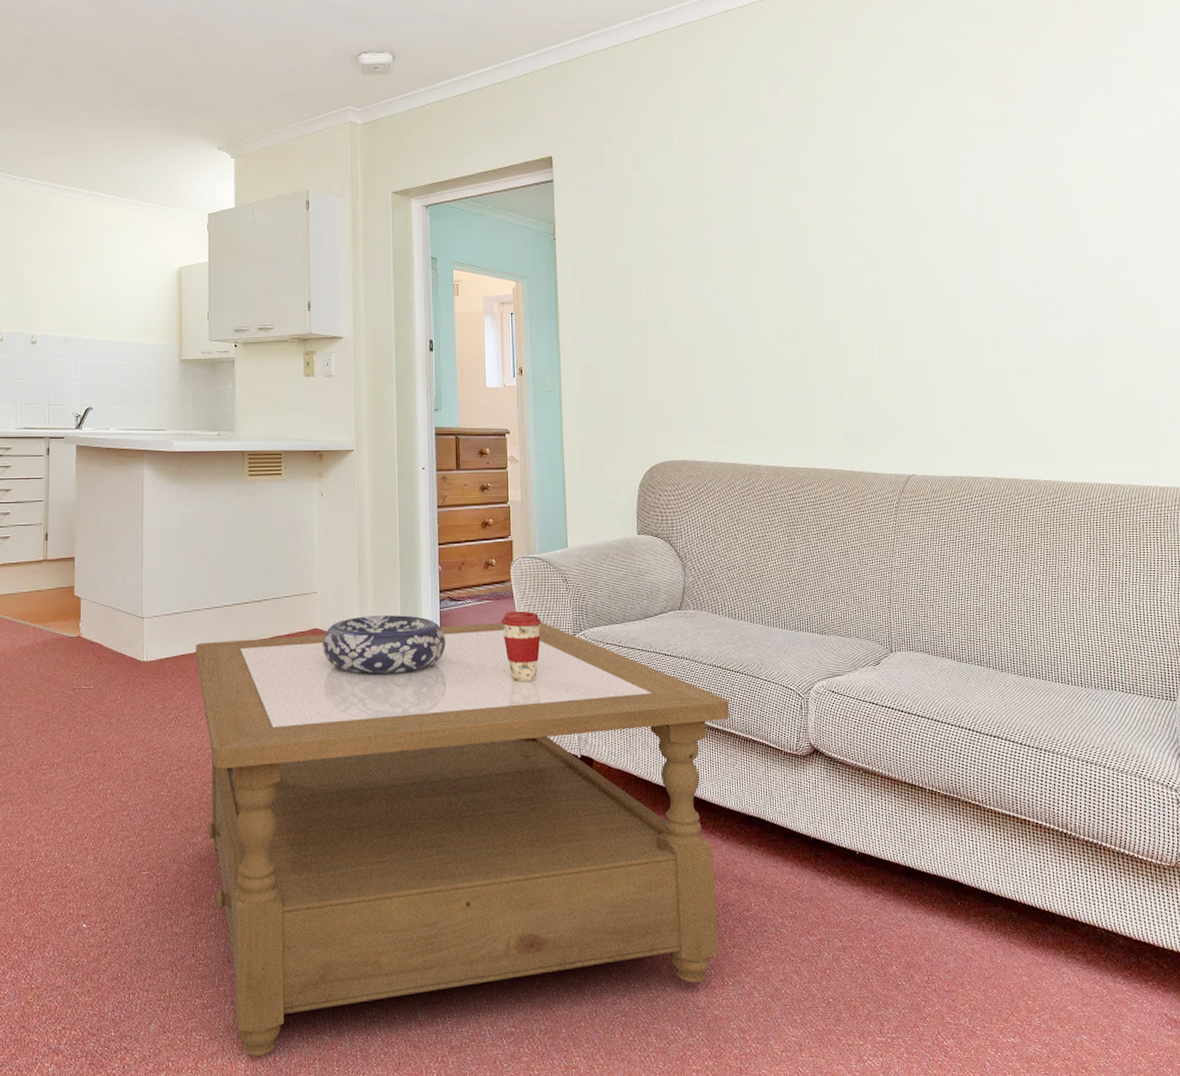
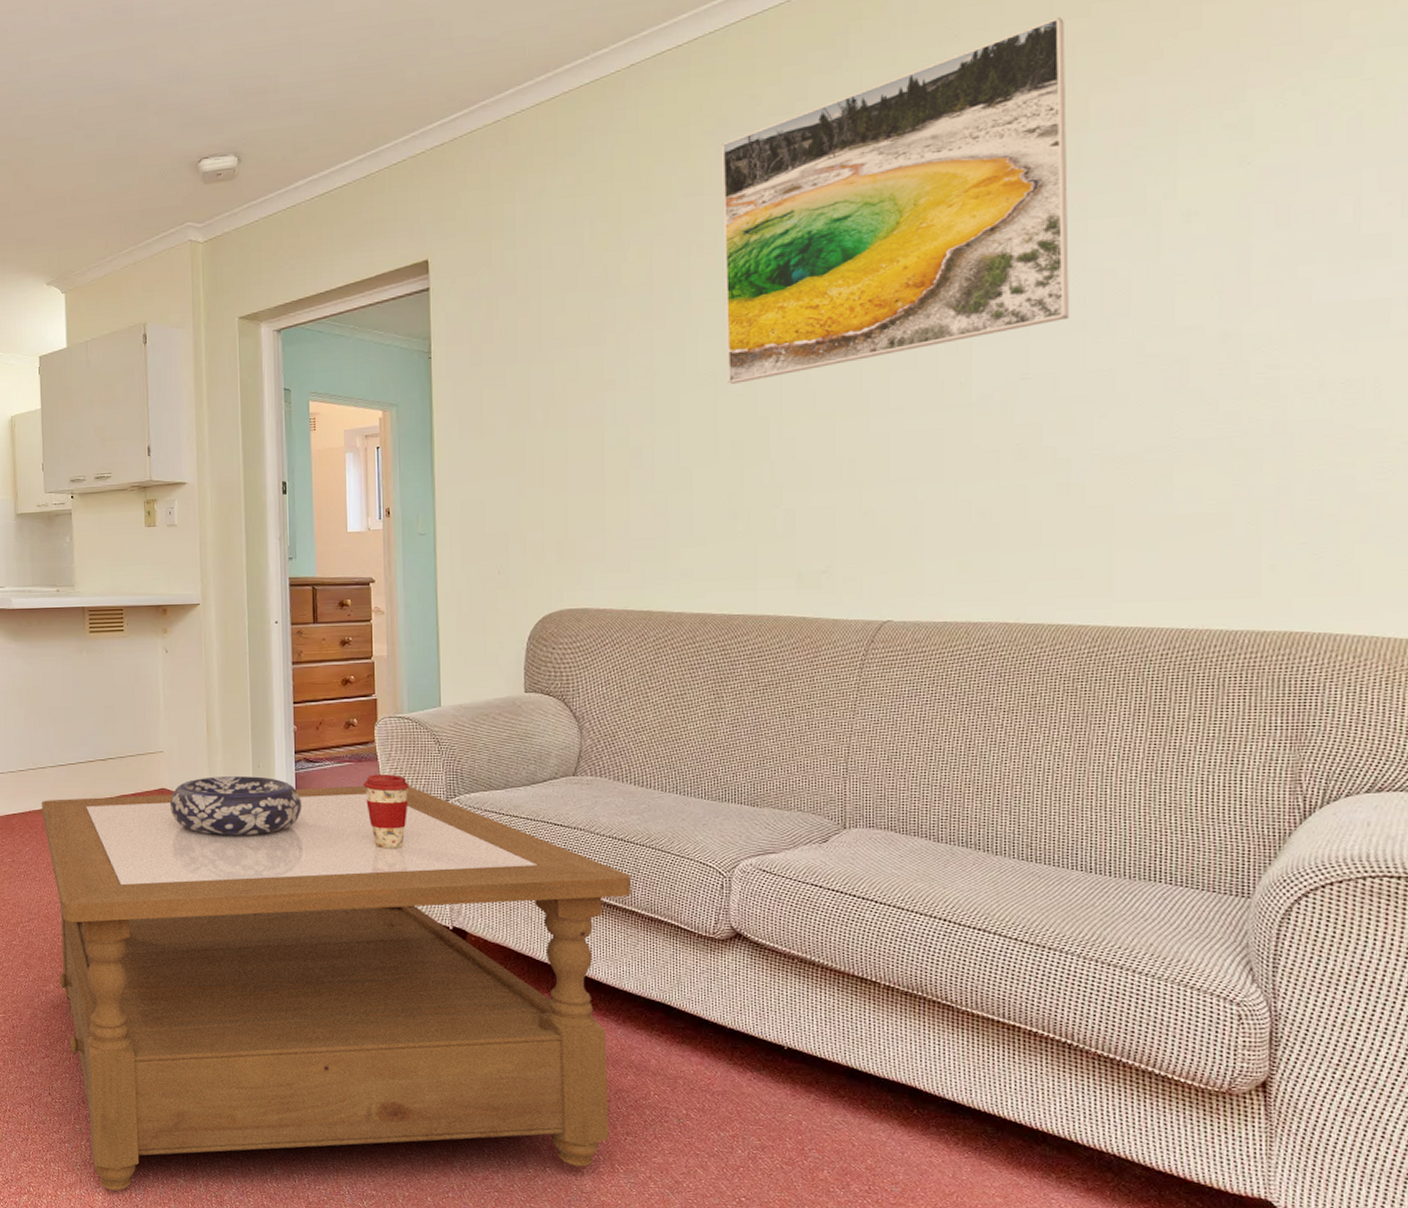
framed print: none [773,20,1020,276] -> present [721,17,1069,384]

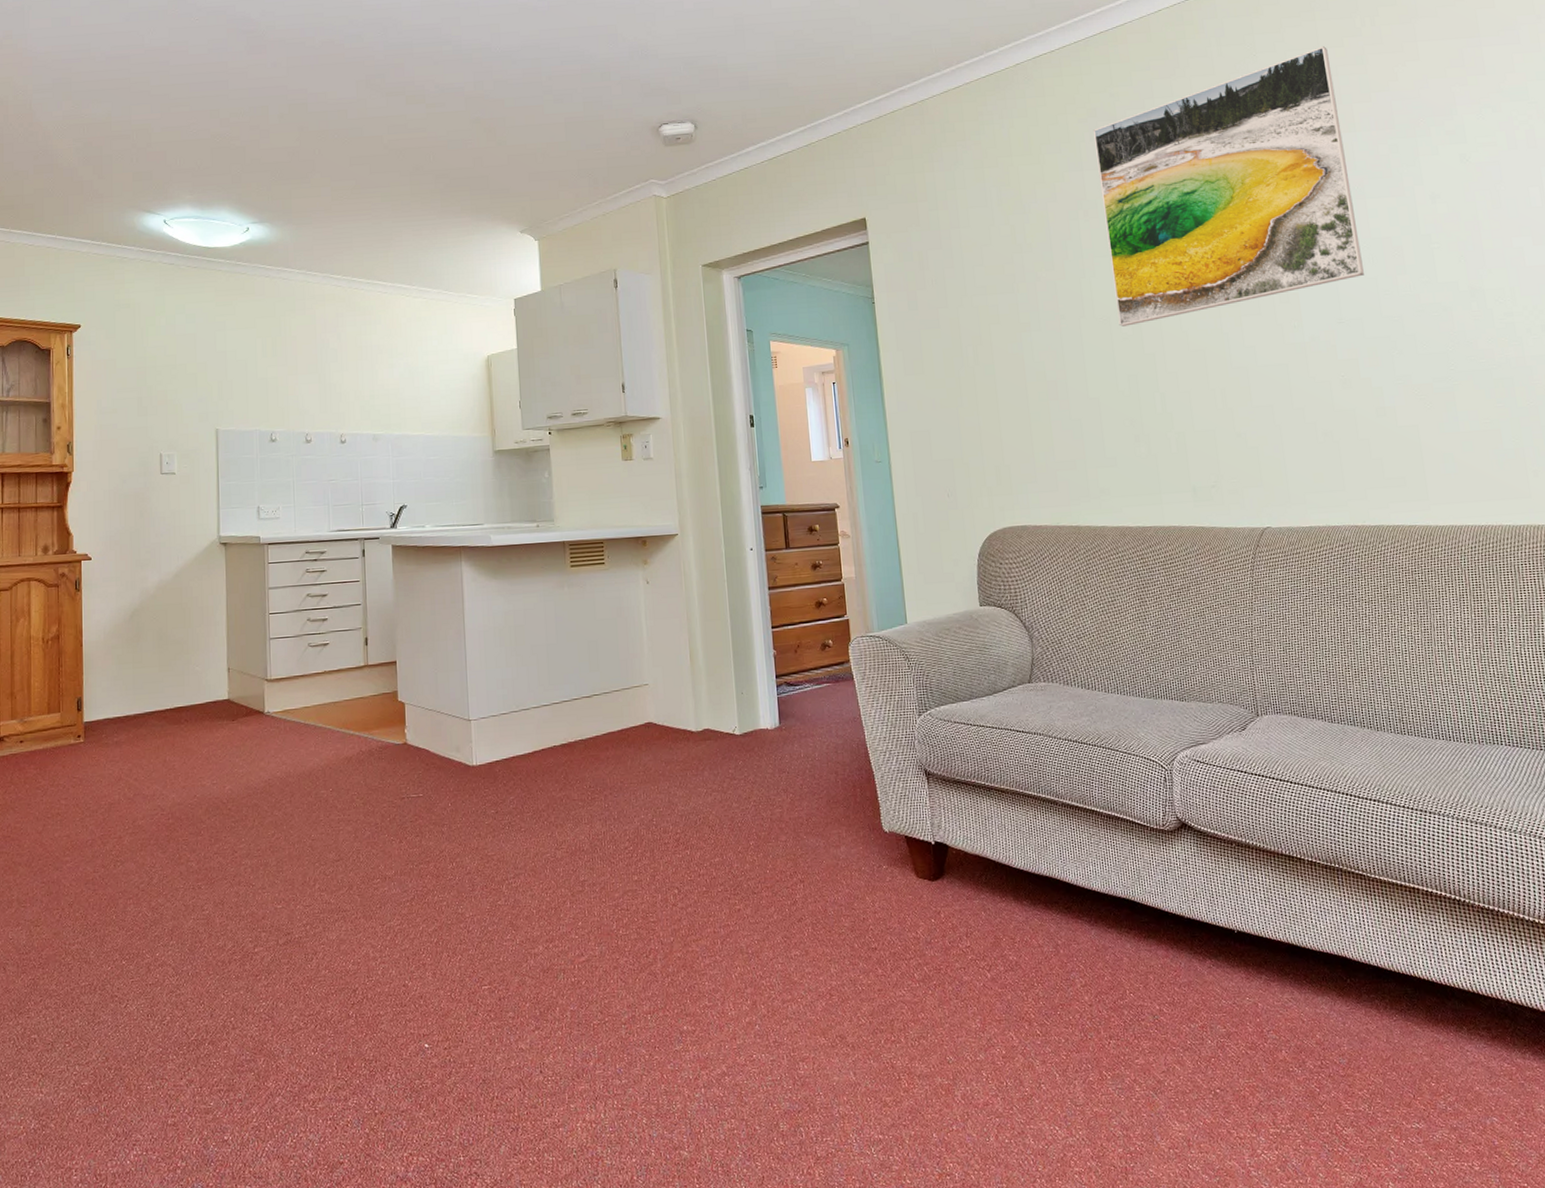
coffee table: present [42,785,631,1191] -> none [526,703,1095,1177]
decorative bowl: present [169,776,302,836] -> none [656,703,786,767]
coffee cup: present [363,774,410,849] -> none [842,693,885,768]

